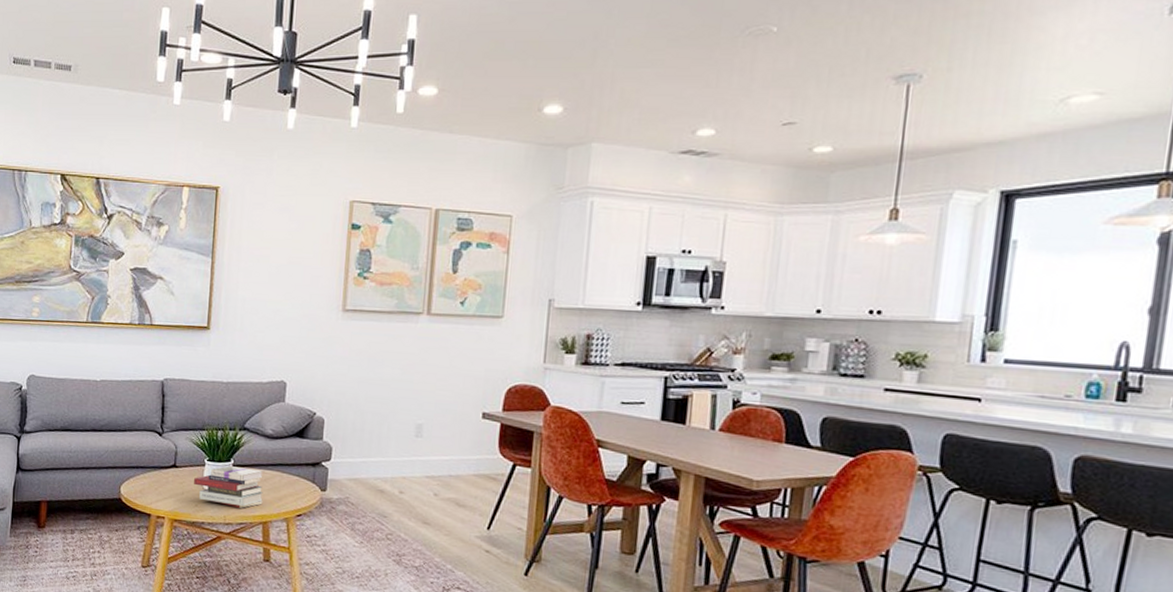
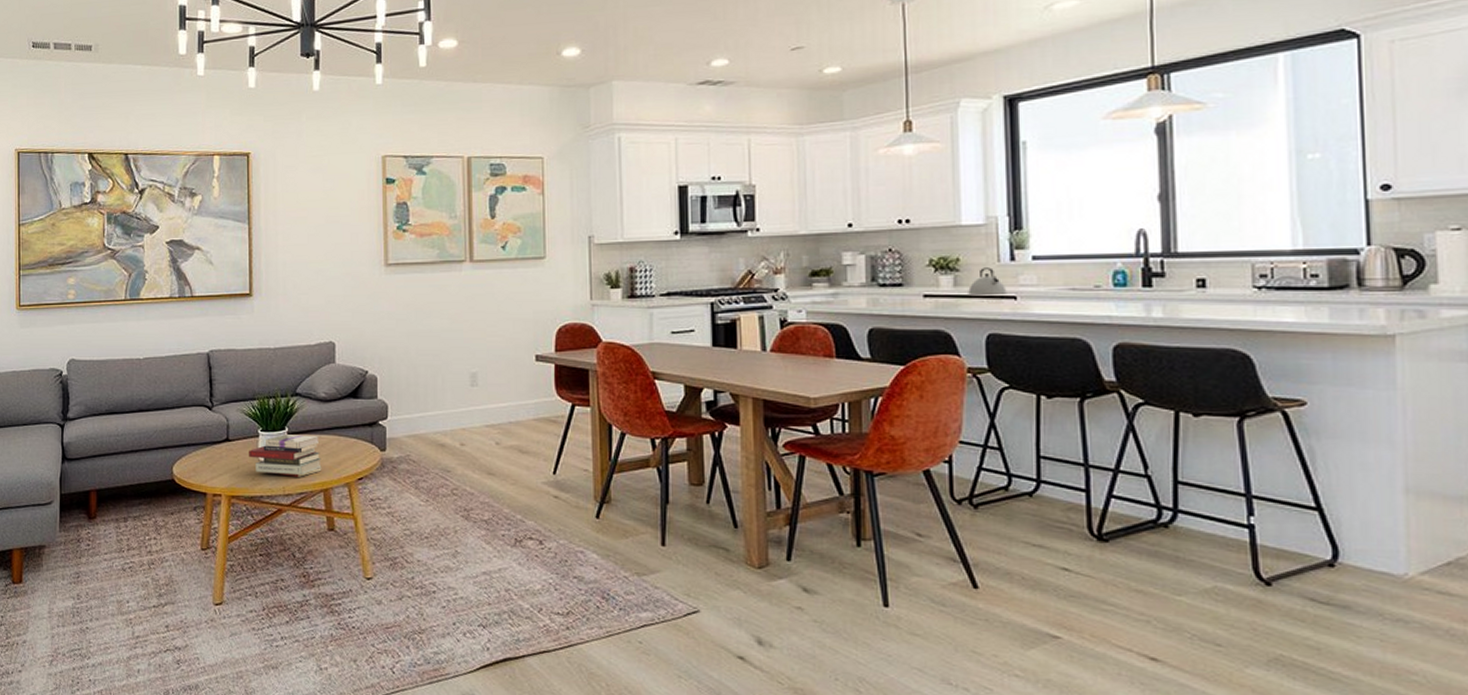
kettle: none [931,366,973,395] -> present [968,267,1007,295]

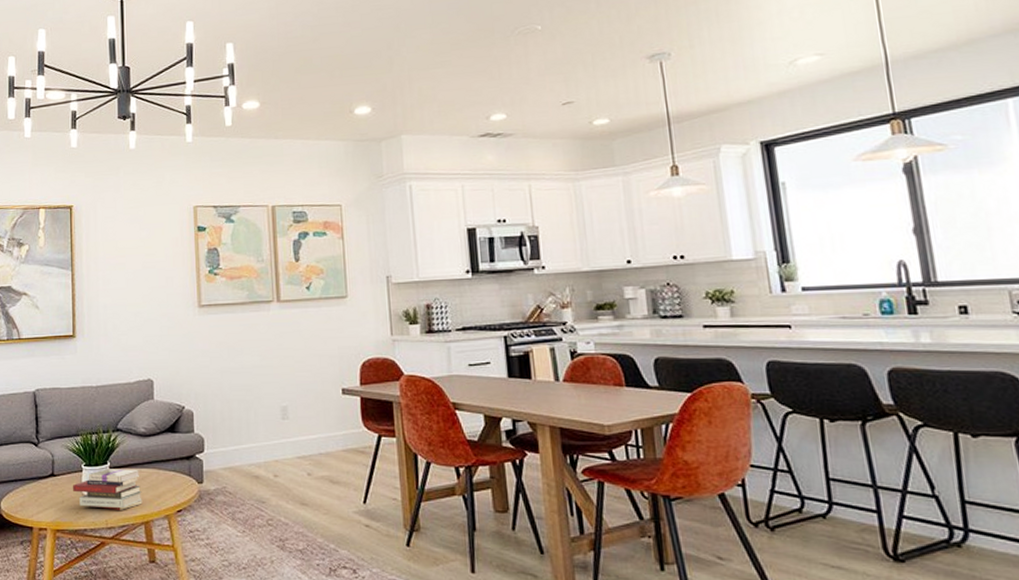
kettle: present [968,267,1007,295] -> none [744,299,782,324]

